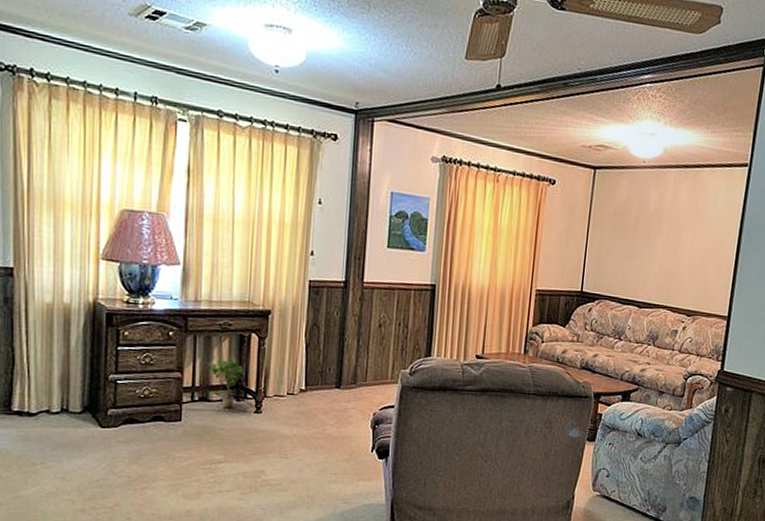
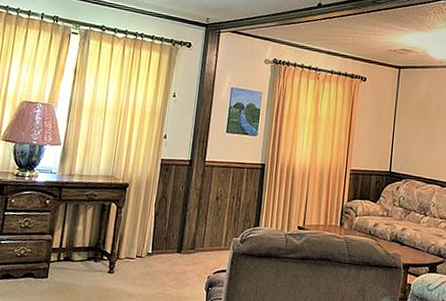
potted plant: present [208,356,244,409] -> none [74,222,103,269]

